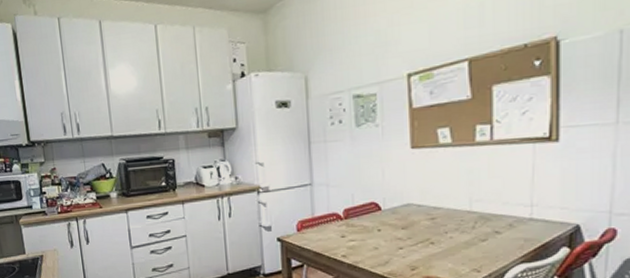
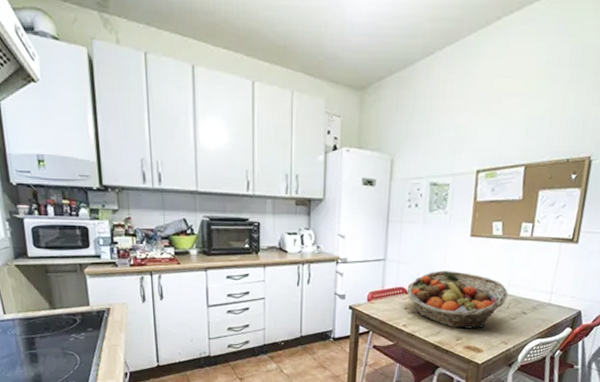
fruit basket: none [341,189,471,256] -> present [407,271,508,329]

